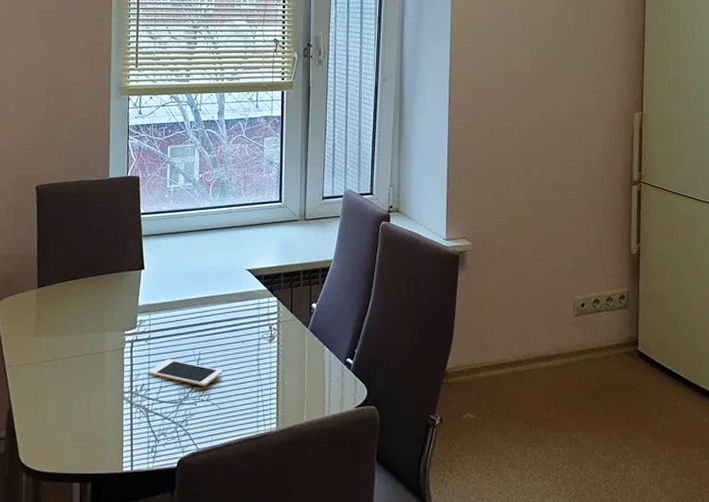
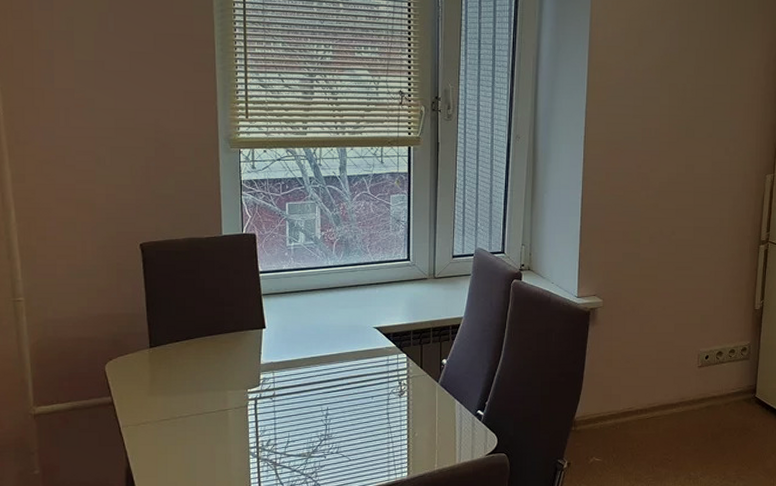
cell phone: present [148,359,223,387] -> none [274,415,352,440]

